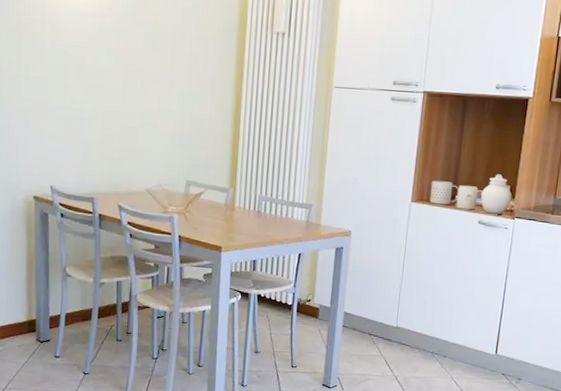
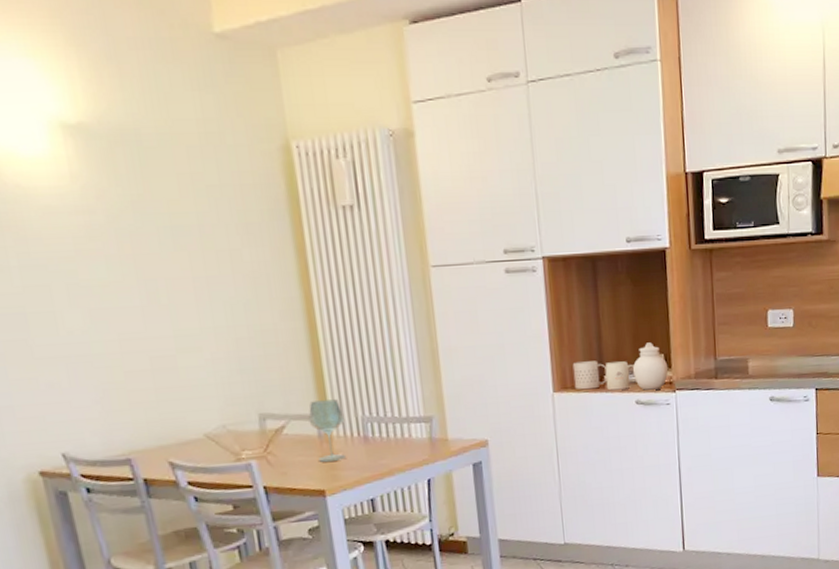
wine glass: none [220,177,247,226] -> present [308,399,347,462]

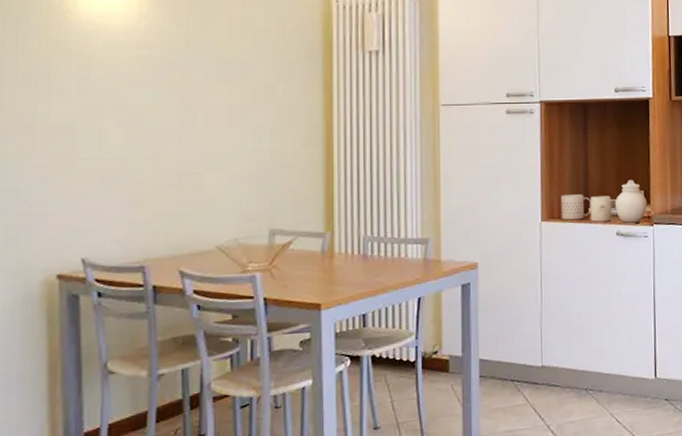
wine glass: present [308,399,347,462] -> none [314,219,348,277]

